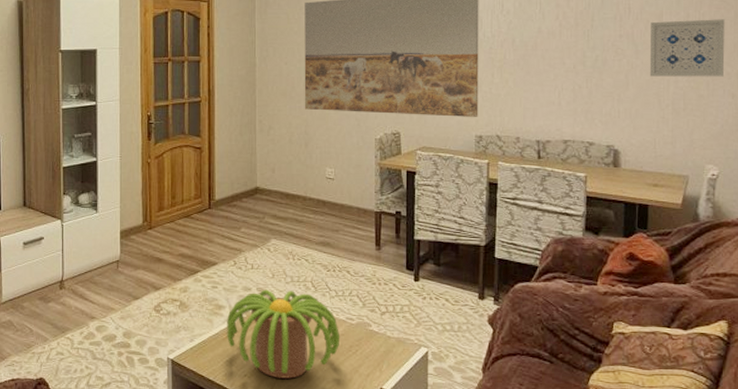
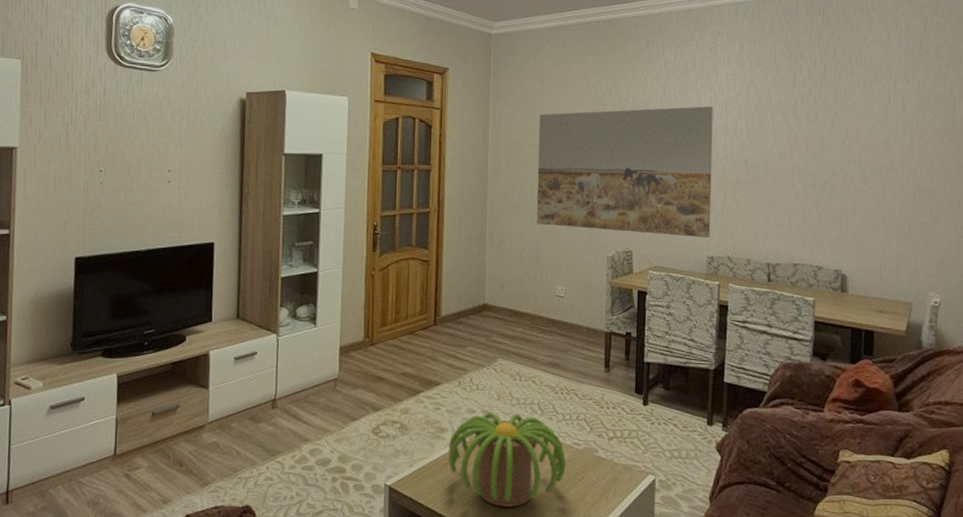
wall art: present [649,19,725,77] -> none [876,147,947,205]

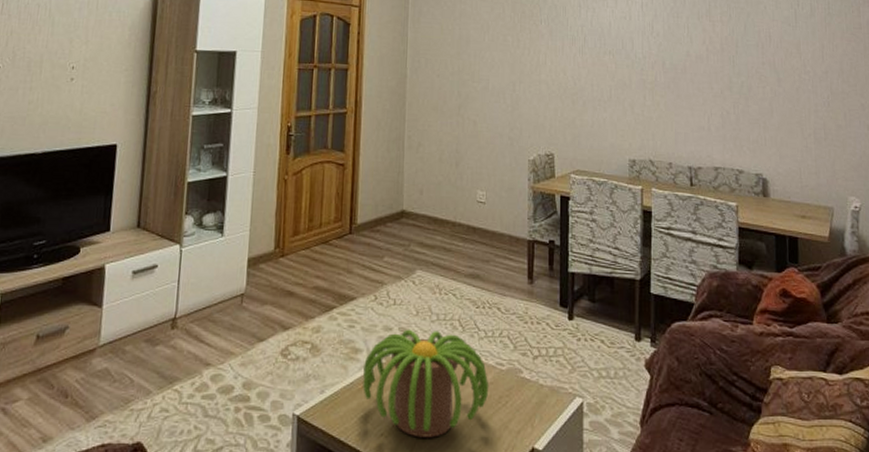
wall art: present [536,106,713,238] -> none [456,7,632,140]

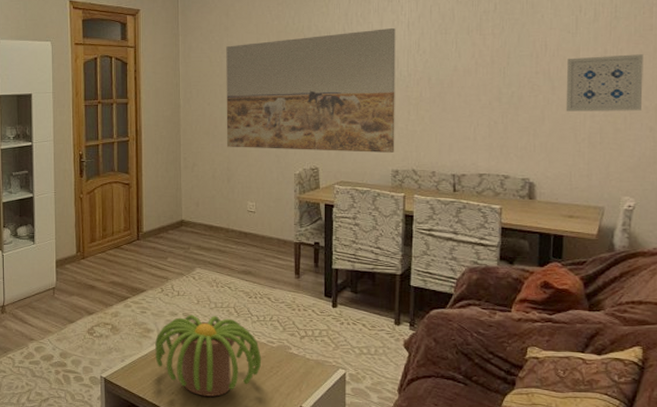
wall art: none [456,7,632,140] -> present [226,28,396,153]
wall art: none [790,50,859,108] -> present [566,54,643,112]

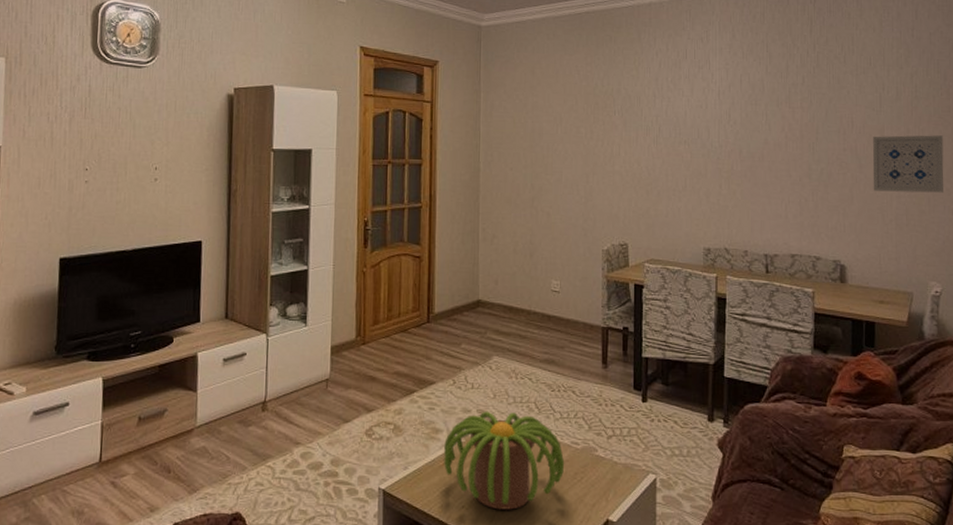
wall art: present [226,28,396,153] -> none [529,96,707,229]

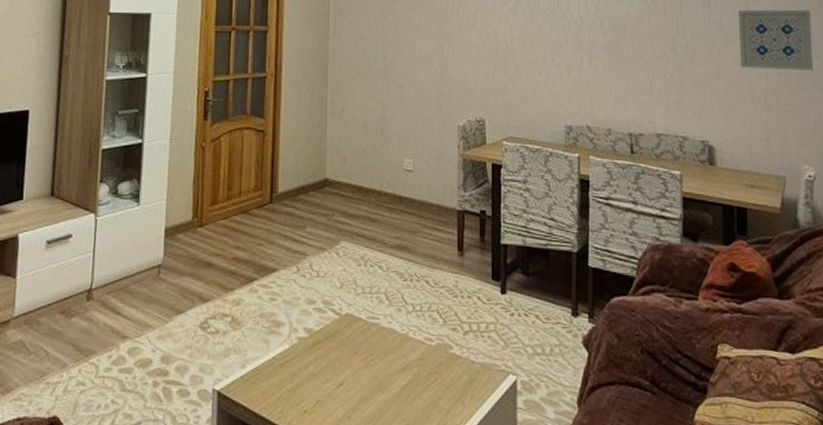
plant: present [444,411,565,510] -> none [285,302,418,415]

